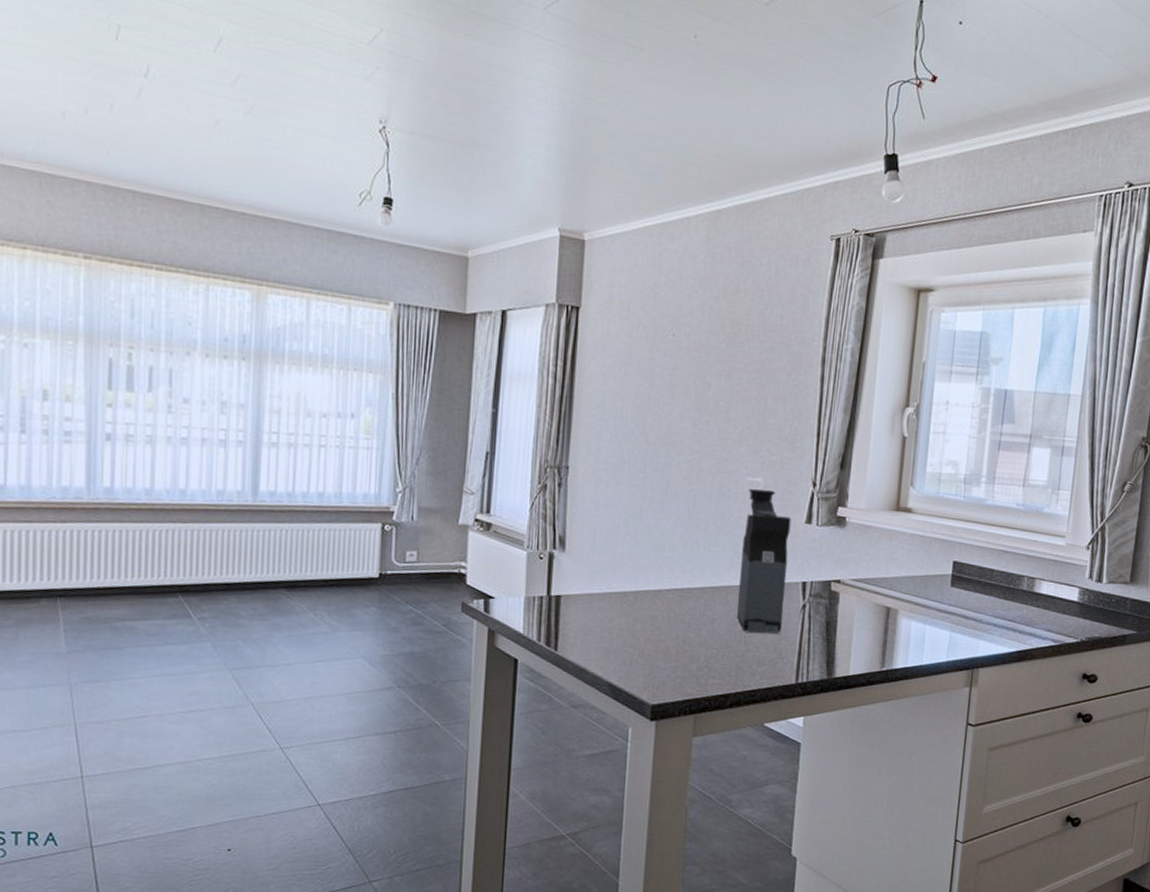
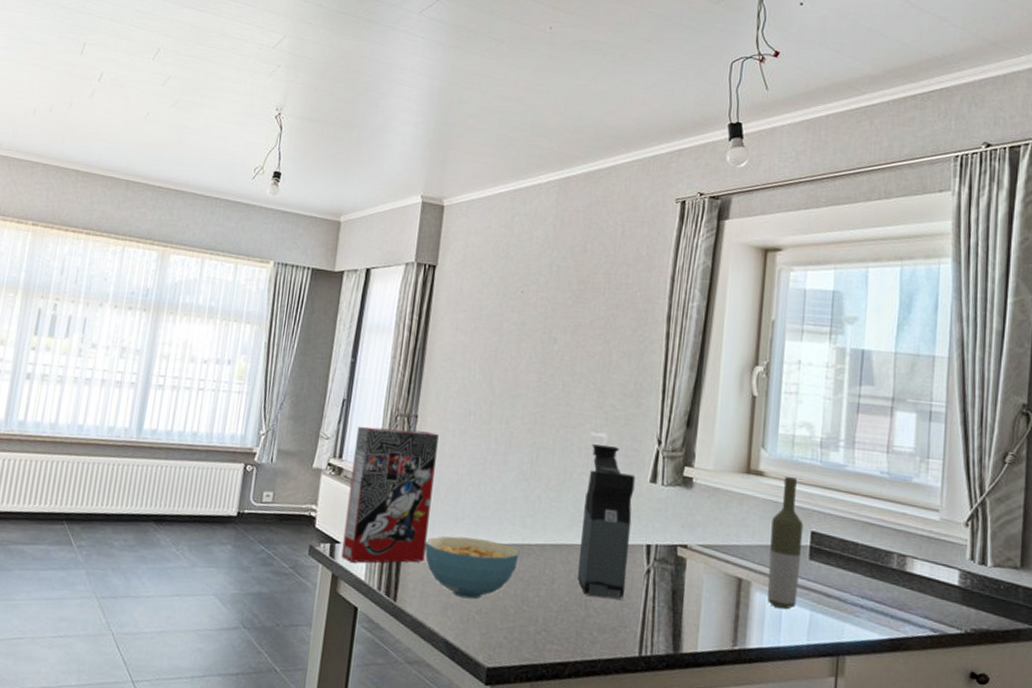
cereal box: none [496,479,592,617] -> present [341,426,439,563]
cereal bowl: none [583,585,680,644] -> present [425,536,520,600]
bottle: none [912,512,947,632] -> present [766,477,804,610]

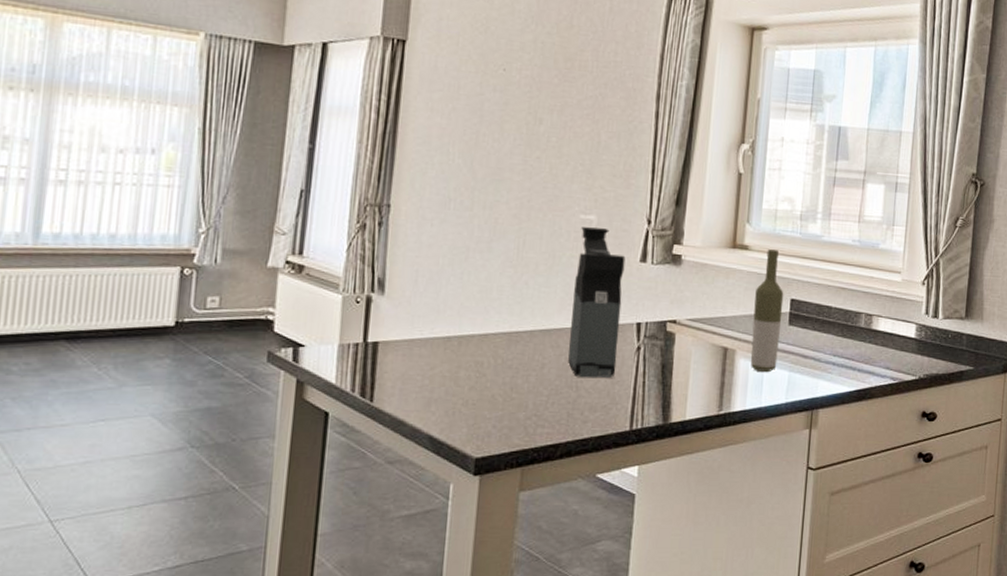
cereal box: present [341,426,439,563] -> none [306,219,415,366]
cereal bowl: present [425,536,520,600] -> none [403,329,507,392]

